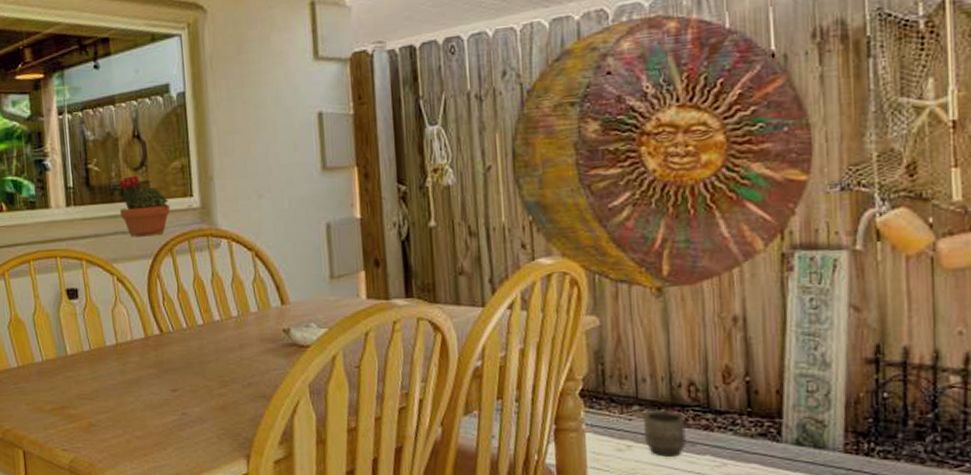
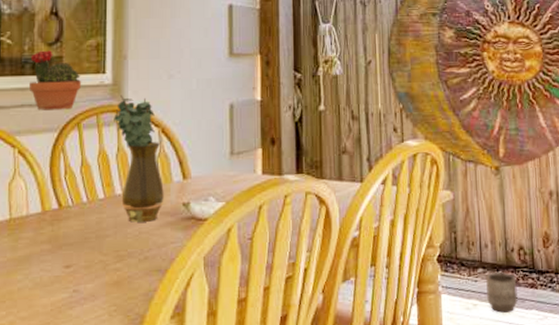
vase: none [205,218,264,349] -> present [114,95,165,223]

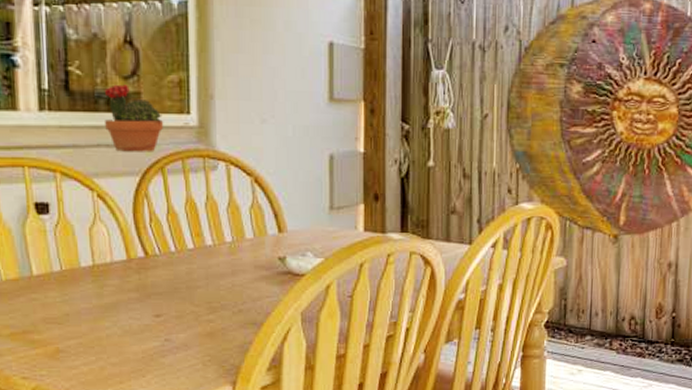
vase: present [114,95,165,223] -> none [201,139,259,275]
planter: present [486,272,519,313] -> none [593,341,625,379]

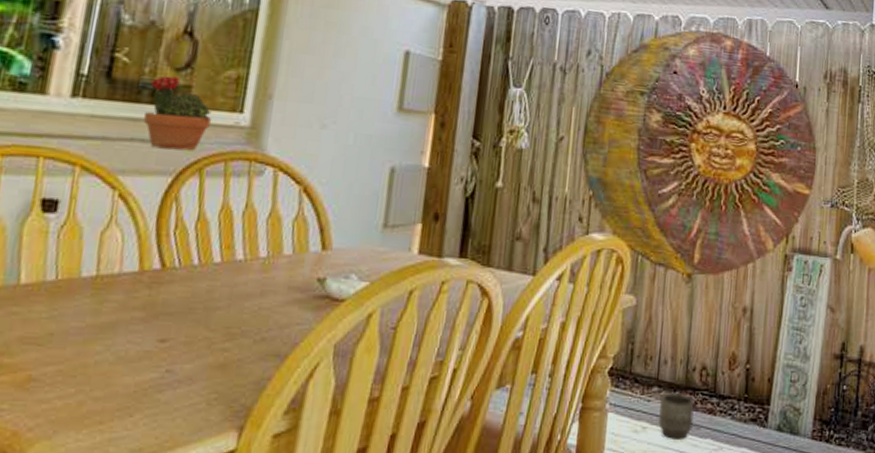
planter: none [593,341,625,379] -> present [658,393,695,439]

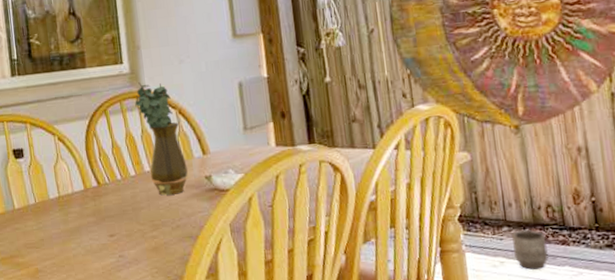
potted cactus: present [144,75,212,151] -> none [57,47,104,102]
vase: none [241,141,301,296] -> present [135,82,188,196]

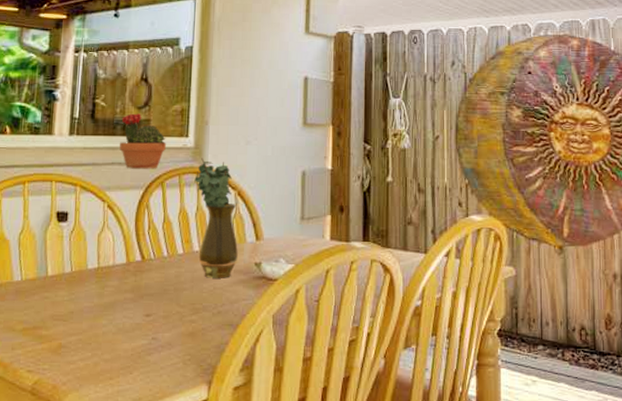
potted cactus: none [57,47,104,102] -> present [120,113,167,169]
planter: present [512,230,549,270] -> none [546,351,579,391]

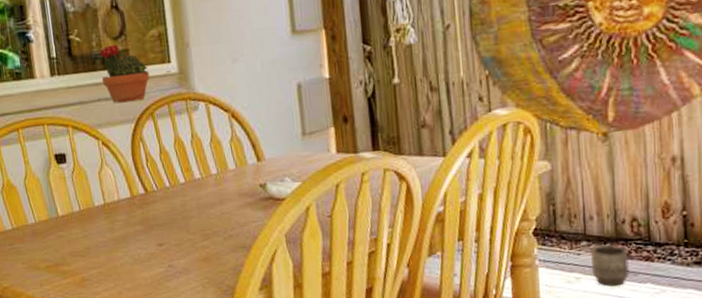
vase: present [194,158,239,278] -> none [184,83,242,204]
planter: none [546,351,579,391] -> present [591,245,630,287]

